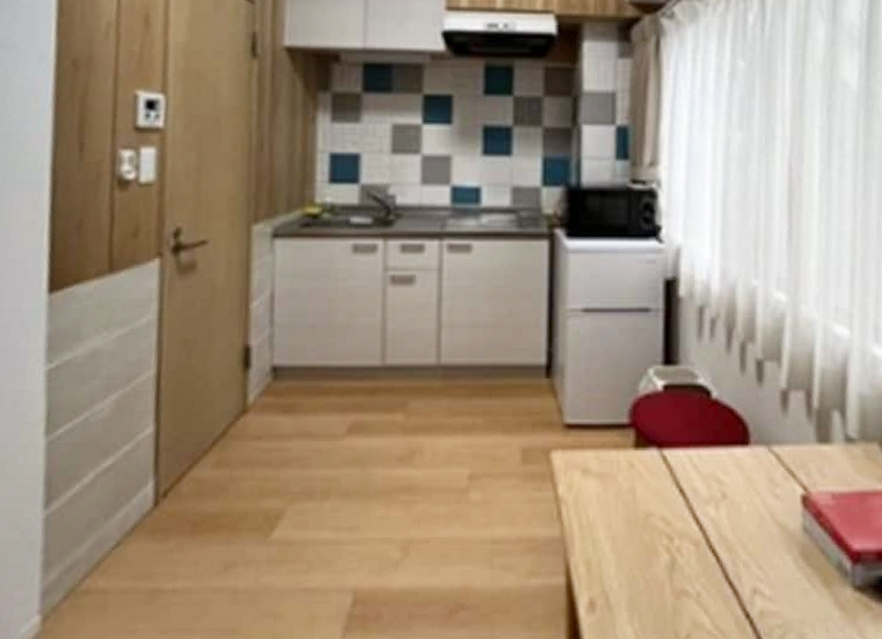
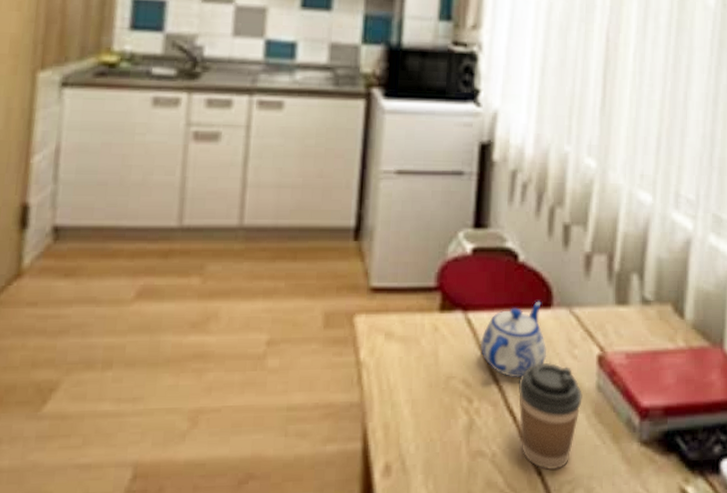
teapot: none [677,438,748,517] -> present [480,301,547,378]
coffee cup: none [719,502,788,612] -> present [518,363,582,470]

